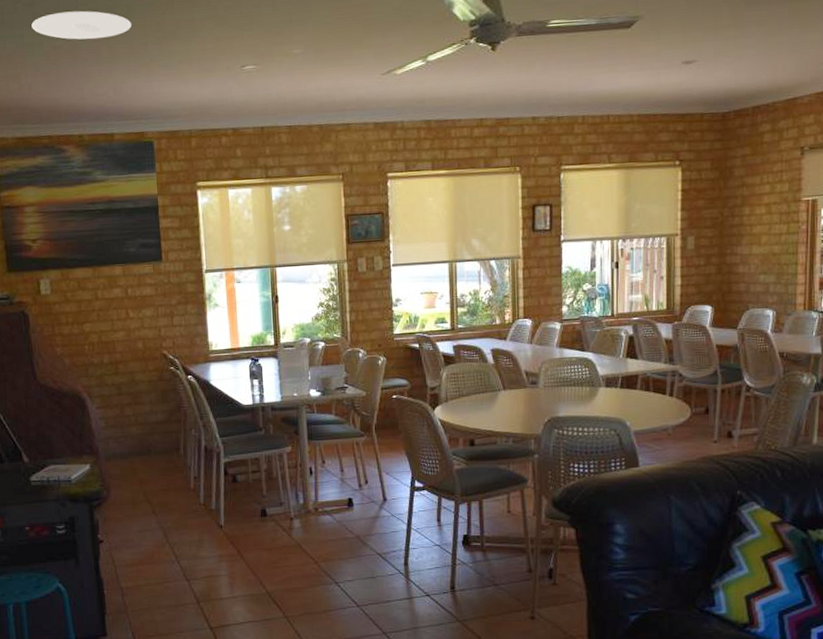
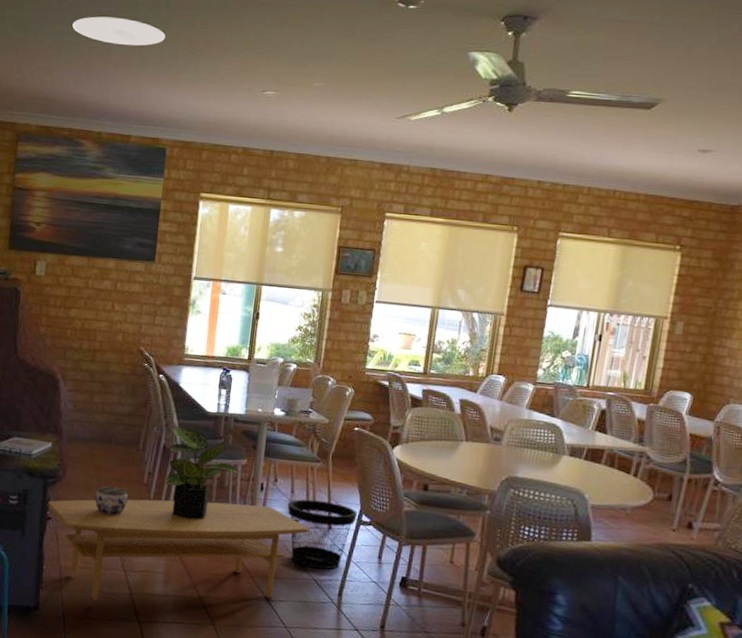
coffee table: none [96,489,365,615] -> present [47,499,309,600]
jar: none [143,497,178,527] -> present [94,486,128,516]
potted plant: none [210,424,288,517] -> present [165,425,242,520]
wastebasket: none [339,474,410,543] -> present [287,499,357,570]

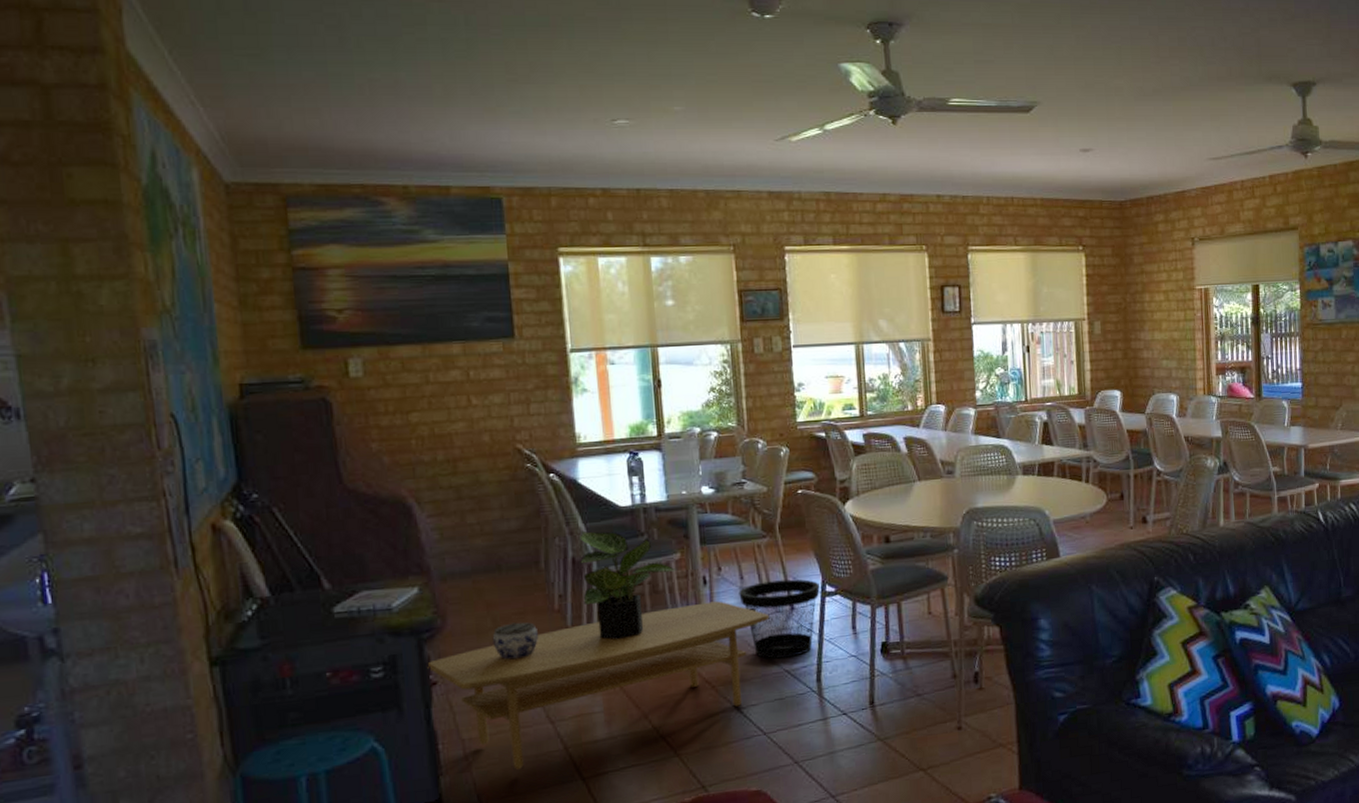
ceiling light: present [72,16,165,46] -> none [338,40,472,75]

